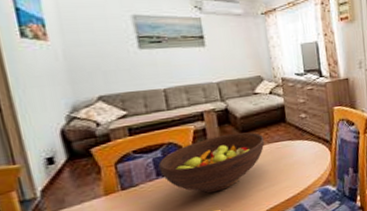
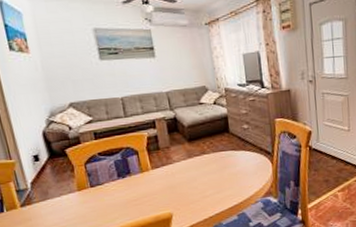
fruit bowl: present [158,132,265,193] -> none [119,140,210,196]

